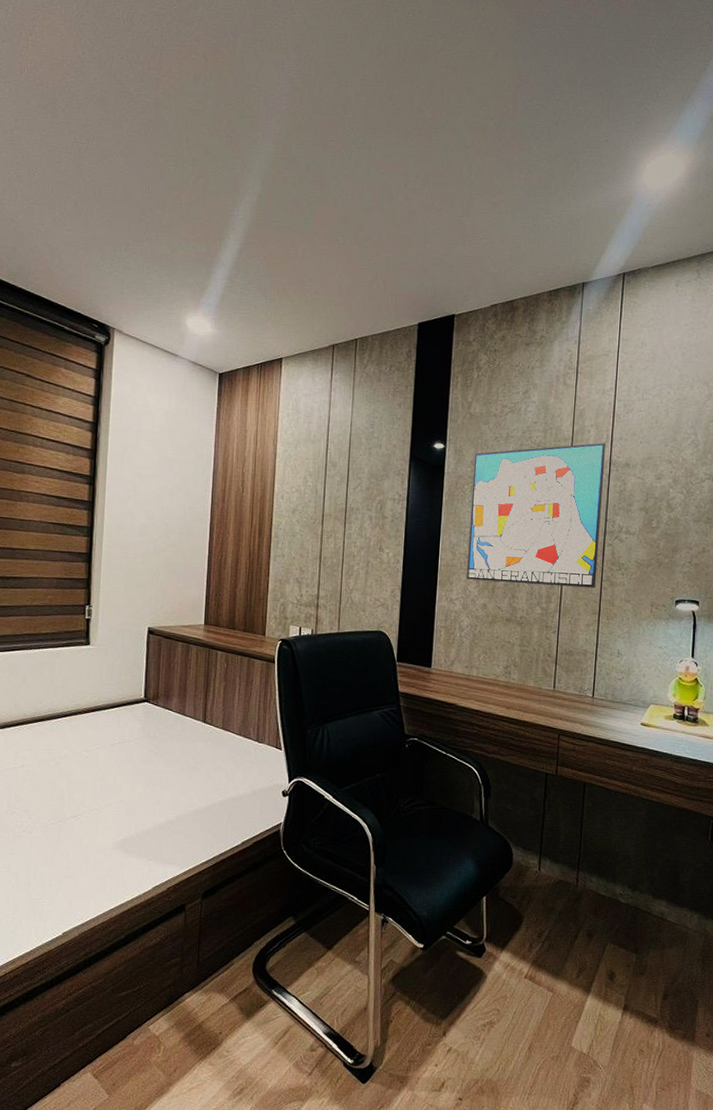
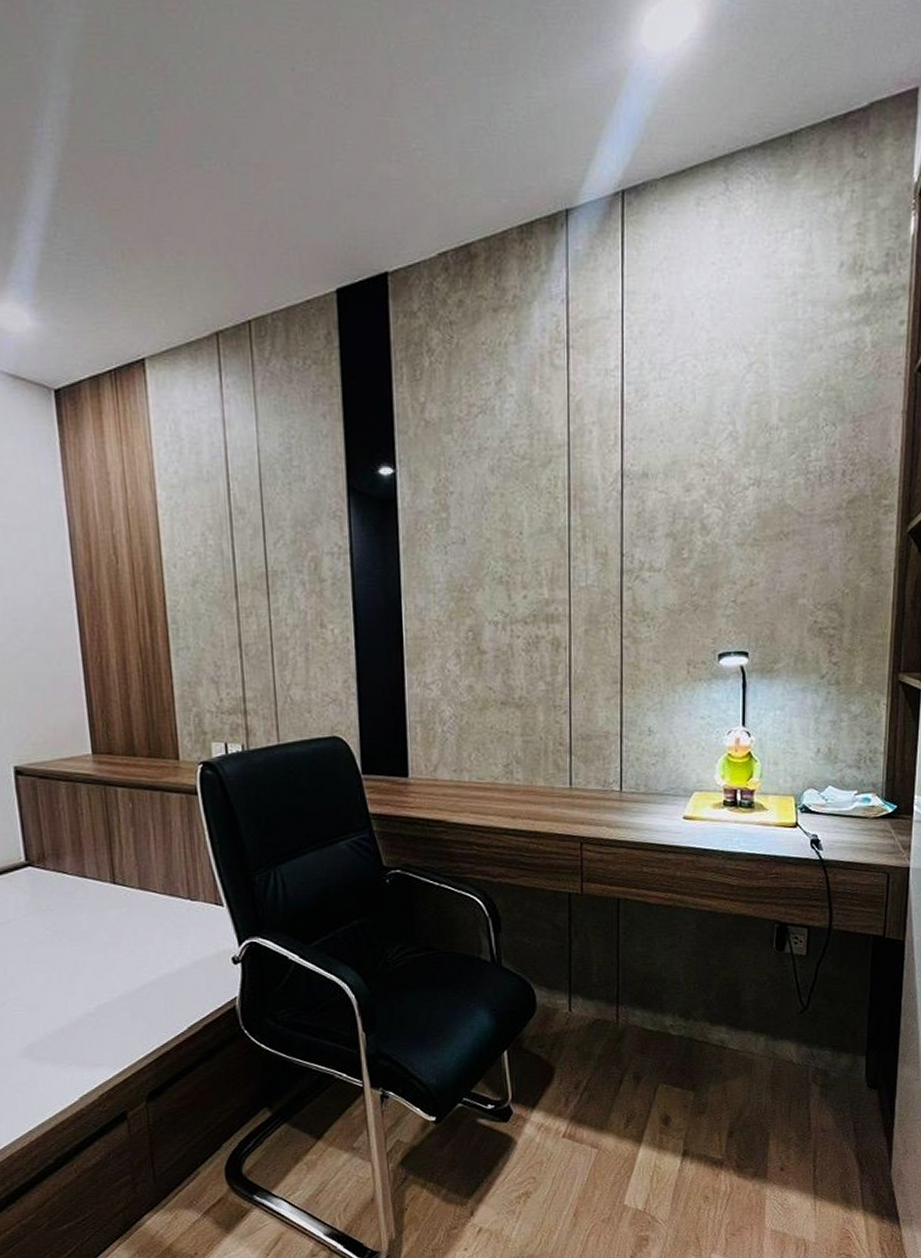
wall art: present [466,442,606,588] -> none [436,446,615,655]

